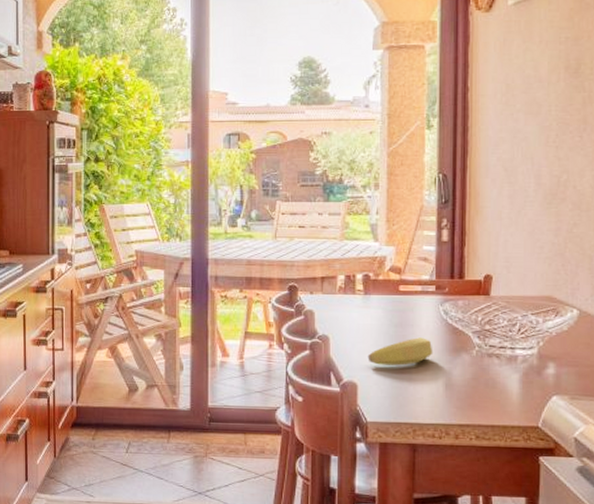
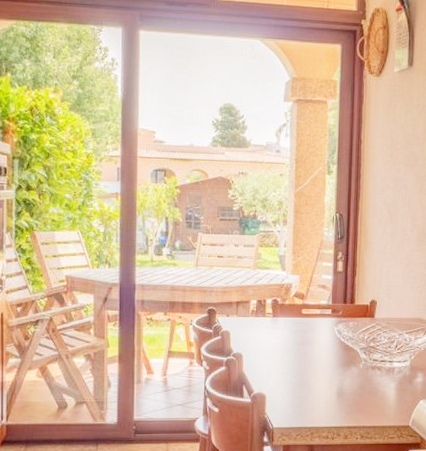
banana: present [367,337,433,366] -> none [275,354,329,378]

